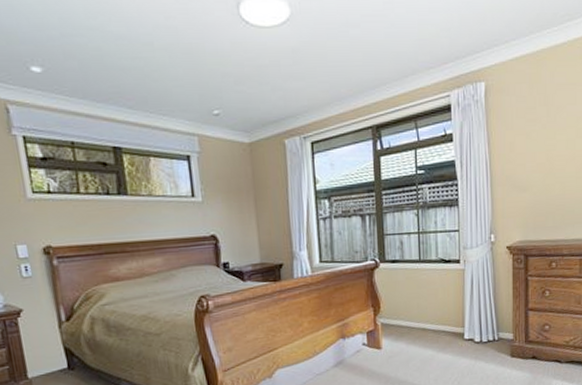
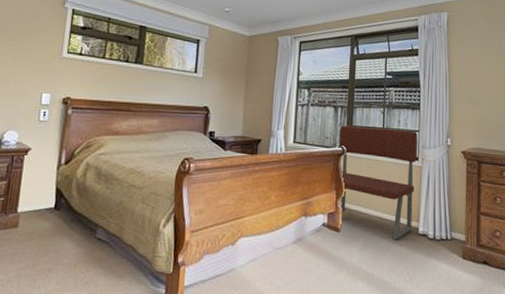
bench: none [369,231,459,349] -> present [338,125,418,240]

